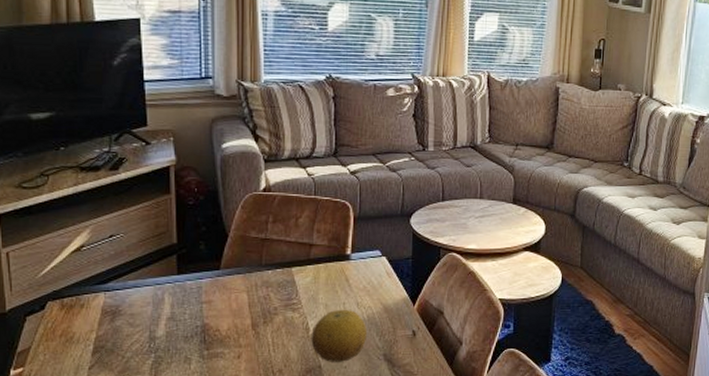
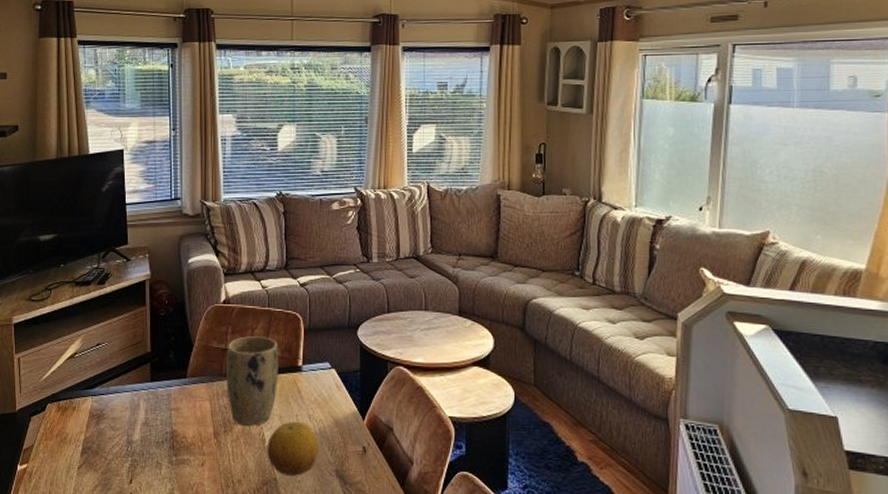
plant pot: none [266,225,325,316] -> present [226,336,278,426]

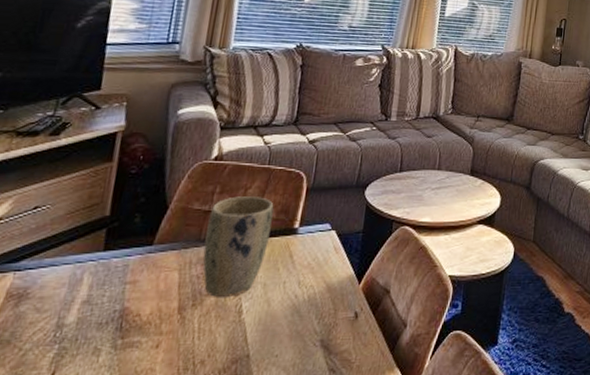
fruit: present [267,421,320,476] -> none [242,288,306,350]

